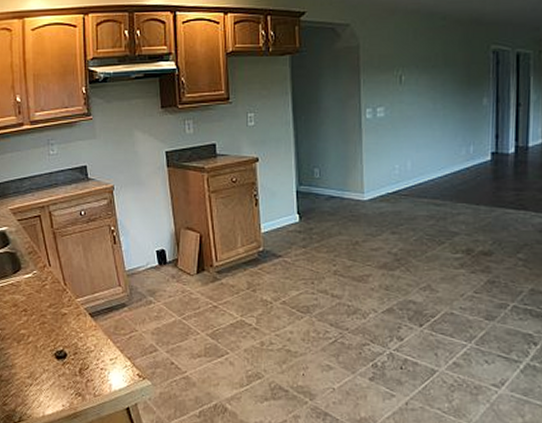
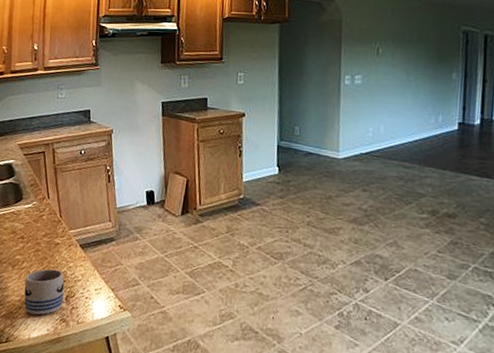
mug: none [33,341,76,391] -> present [24,269,65,315]

